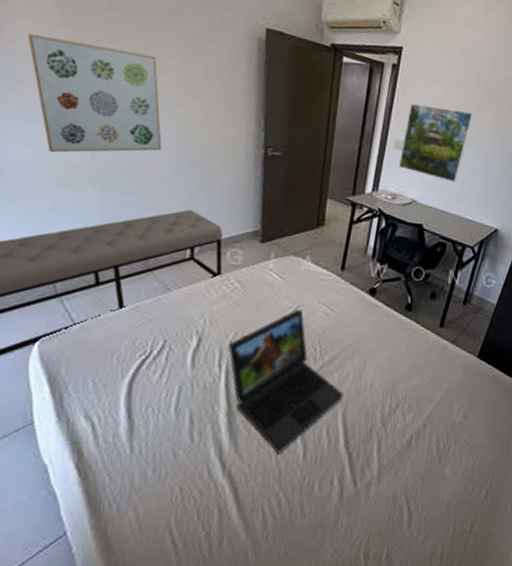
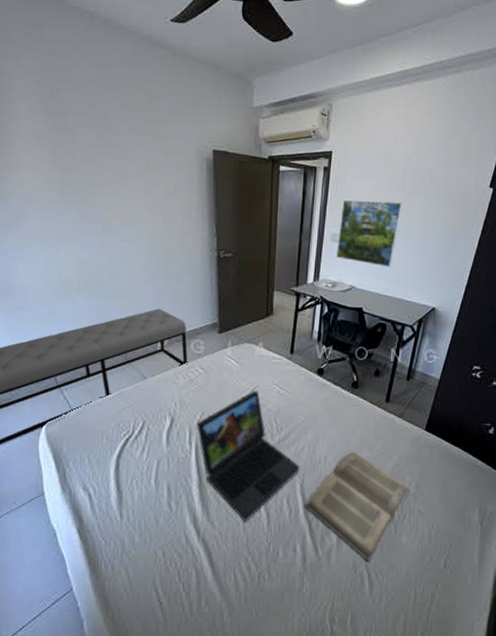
wall art: present [27,34,162,153] -> none [28,177,134,270]
book: none [346,378,458,494] -> present [305,451,410,562]

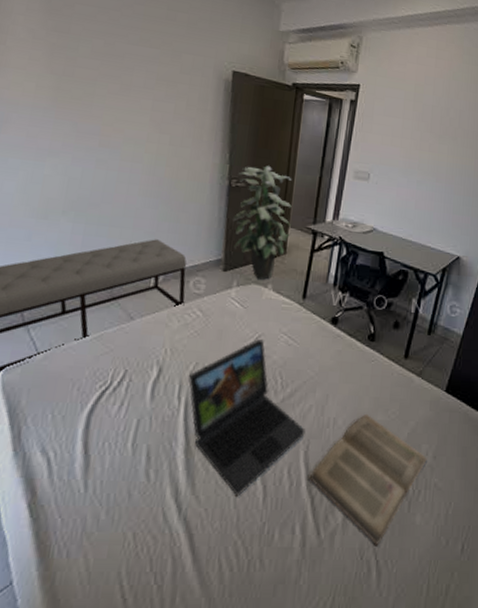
indoor plant: none [224,236,276,339] -> present [233,166,292,280]
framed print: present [336,200,404,268] -> none [359,136,431,211]

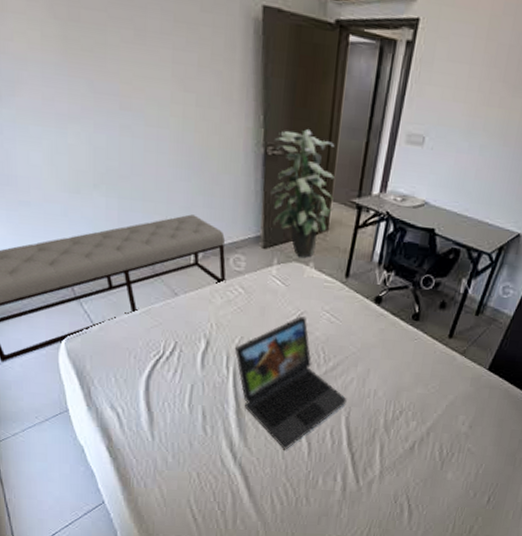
book: present [309,413,427,546] -> none [350,387,463,494]

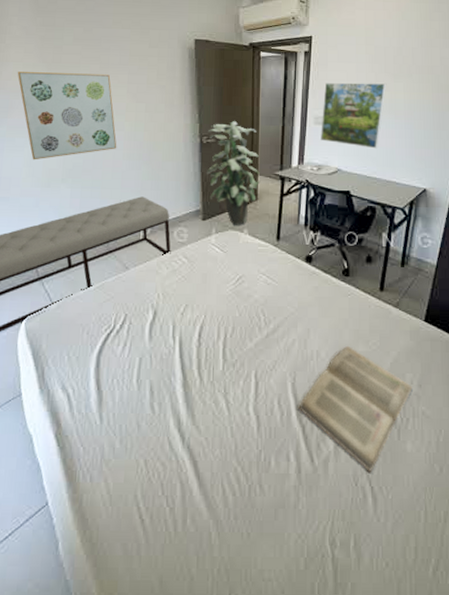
wall art: none [20,29,161,158] -> present [17,72,117,160]
laptop: present [234,316,347,450] -> none [180,280,291,426]
book: none [350,387,463,494] -> present [298,345,412,473]
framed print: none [410,89,503,182] -> present [321,82,387,149]

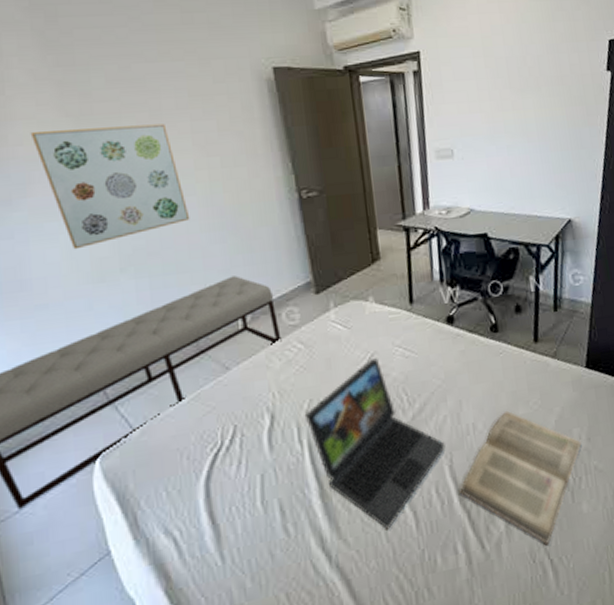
laptop: none [180,280,291,426] -> present [304,358,446,530]
indoor plant: present [207,121,261,225] -> none [306,166,381,294]
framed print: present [321,82,387,149] -> none [442,101,514,180]

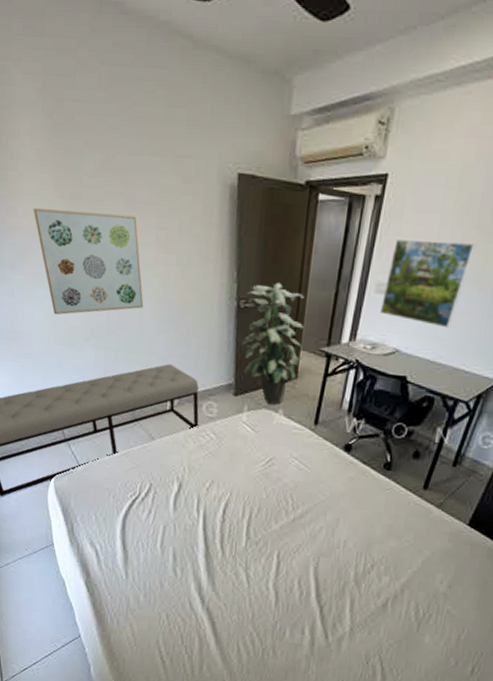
laptop: present [304,358,446,530] -> none [205,462,316,598]
indoor plant: none [306,166,381,294] -> present [242,283,304,405]
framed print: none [442,101,514,180] -> present [380,239,477,328]
book: present [460,410,582,546] -> none [318,539,442,656]

